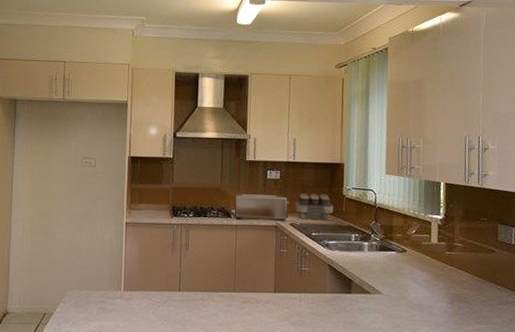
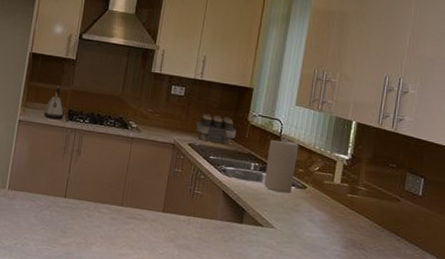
kettle: none [149,184,169,218] -> present [43,85,65,121]
toaster: present [234,193,289,221] -> none [131,105,191,140]
paper towel holder: none [366,207,395,258] -> present [264,138,299,193]

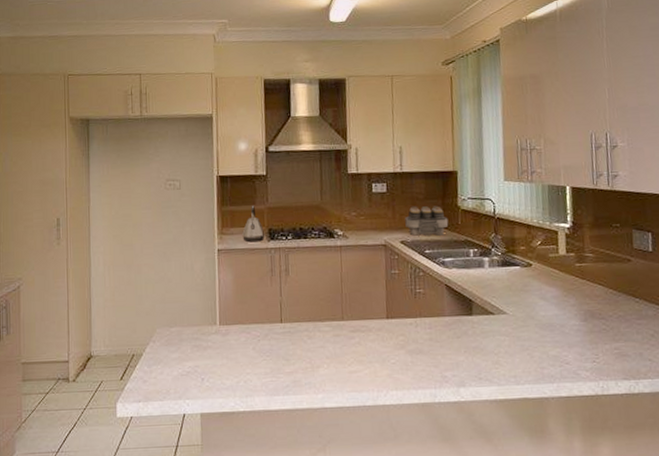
paper towel holder: present [264,138,299,193] -> none [484,217,518,275]

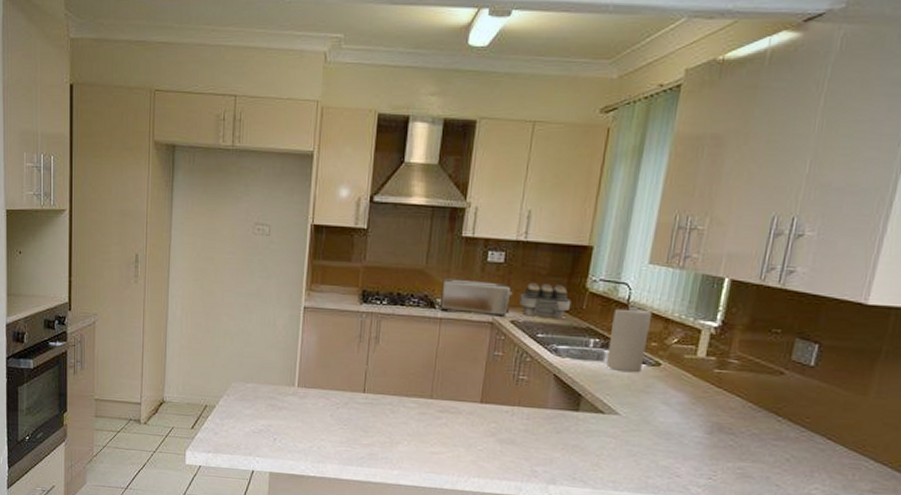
kettle: present [242,205,265,243] -> none [332,262,358,304]
toaster: none [337,209,399,240] -> present [439,278,513,317]
paper towel holder: none [484,217,518,275] -> present [606,306,653,372]

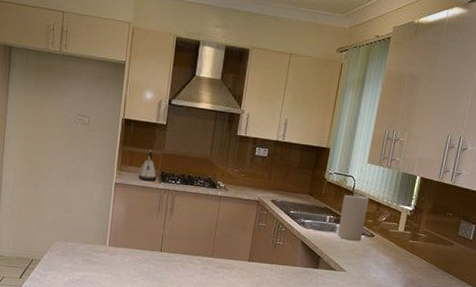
kettle: none [332,262,358,304] -> present [138,149,158,182]
toaster: present [439,278,513,317] -> none [219,166,273,197]
spice rack: present [519,282,572,319] -> none [278,172,315,201]

